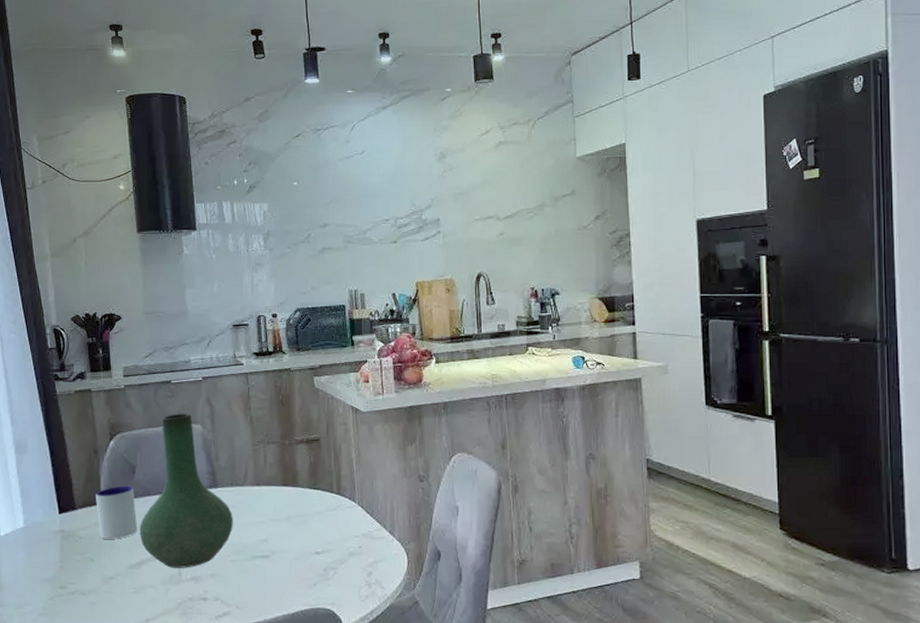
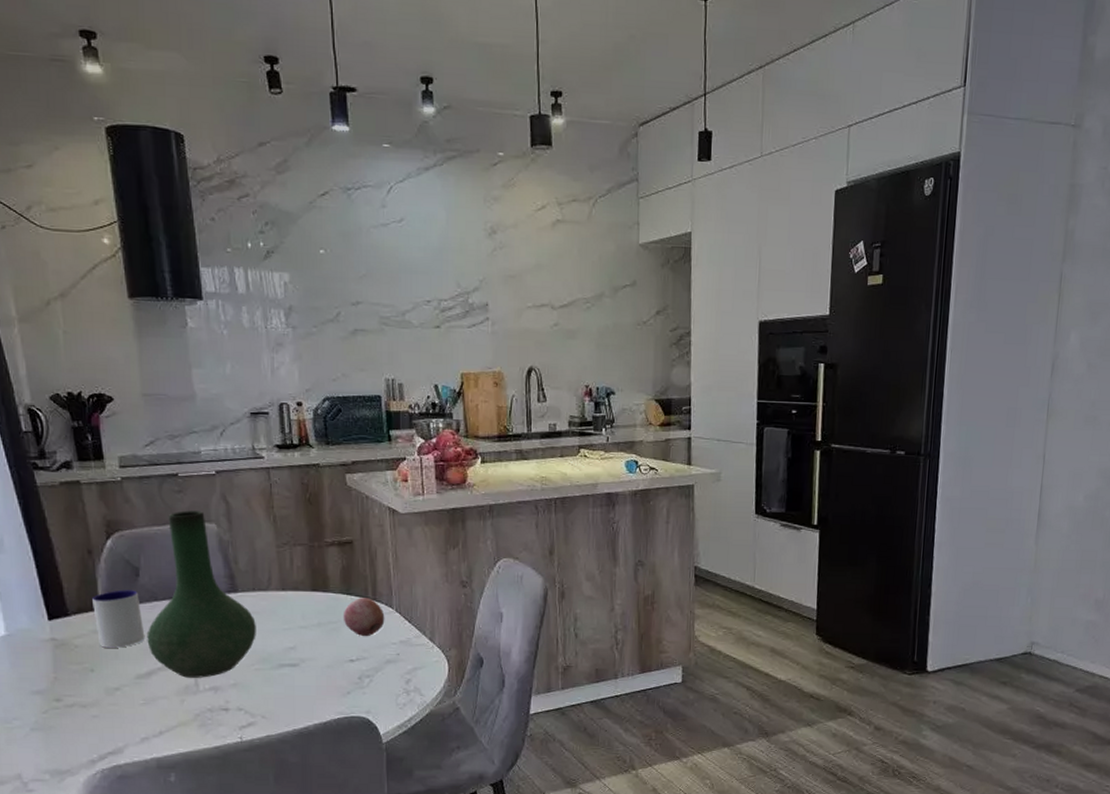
fruit: none [310,492,348,530] -> present [343,598,385,637]

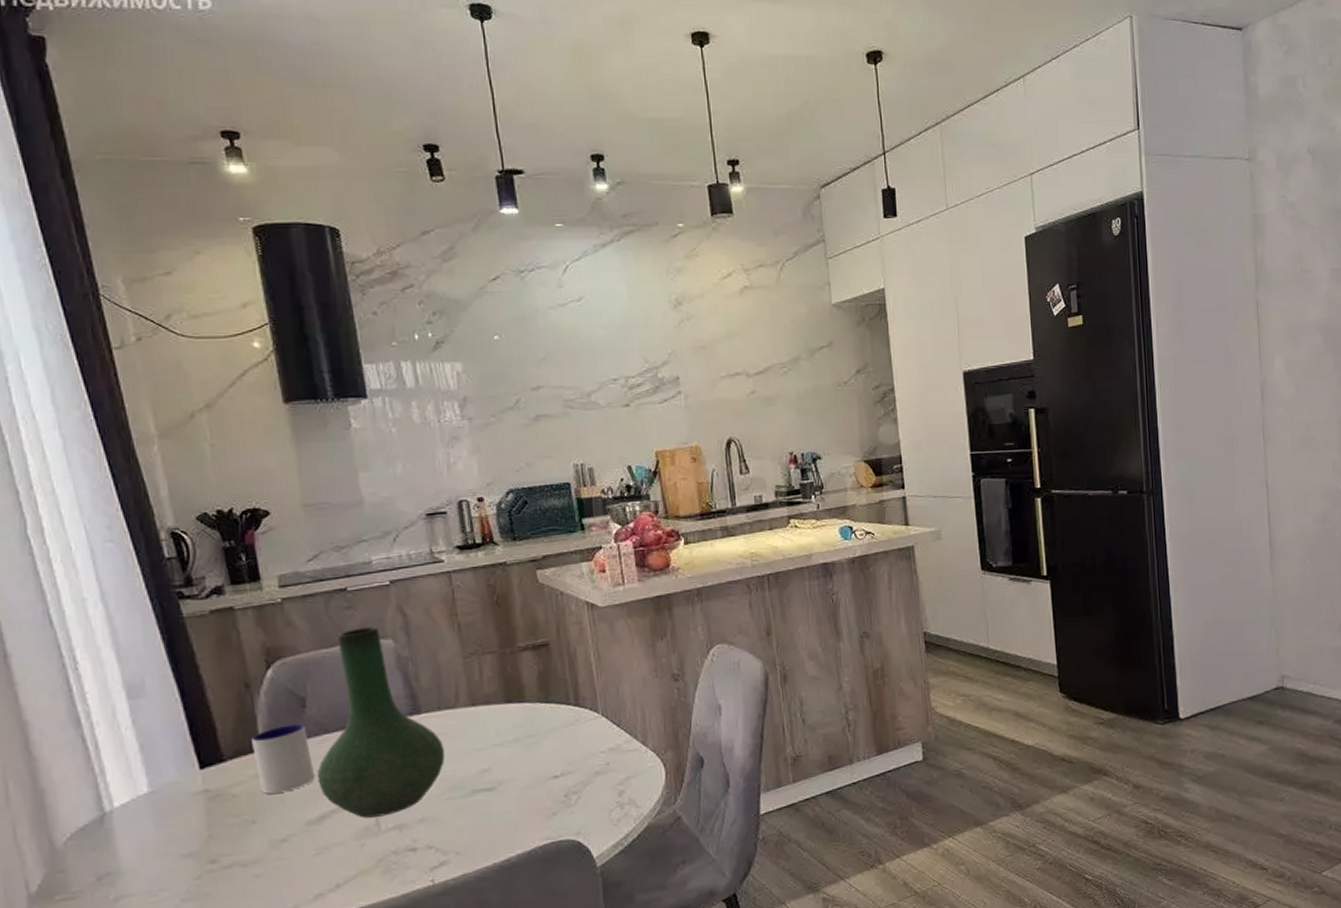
fruit: present [343,598,385,637] -> none [542,704,591,749]

